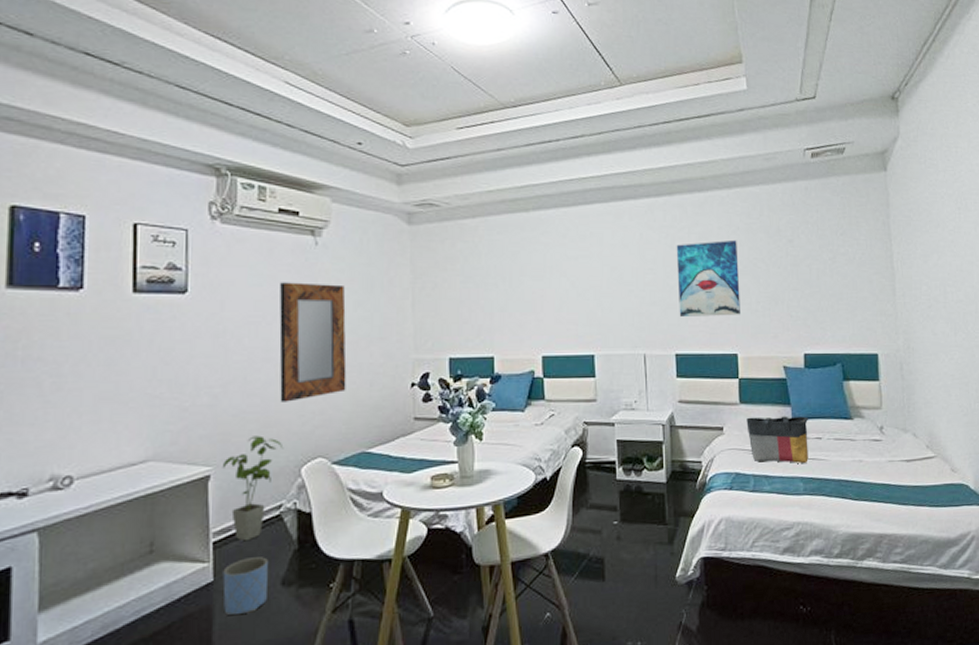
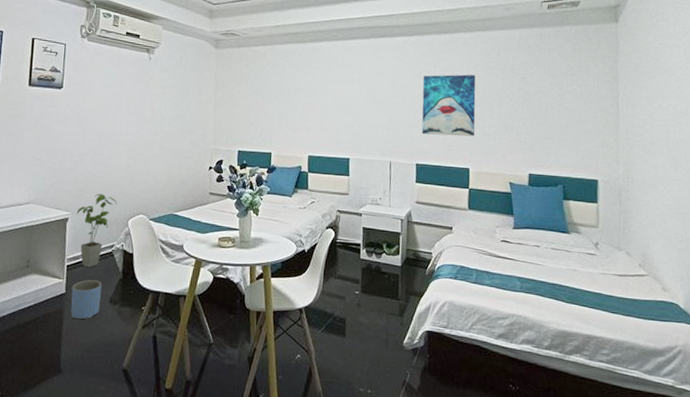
home mirror: present [279,282,347,402] -> none [117,85,167,172]
tote bag: present [746,416,809,463] -> none [473,221,529,265]

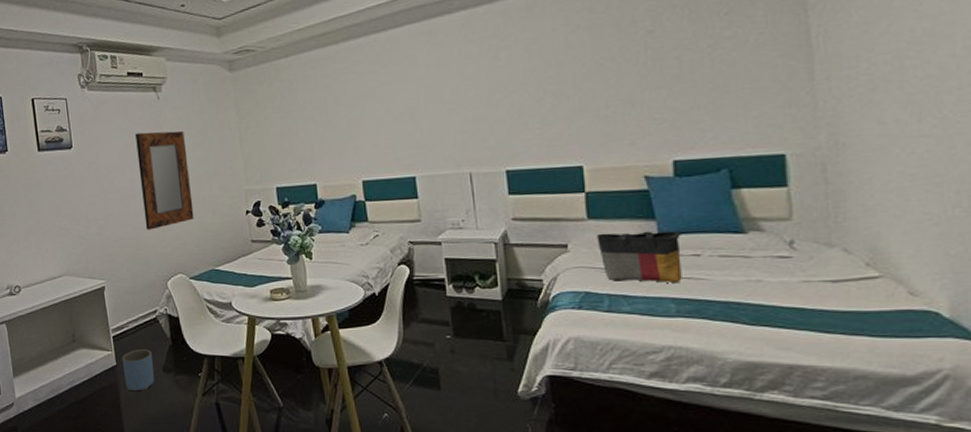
house plant: present [76,193,118,268] -> none [111,256,153,337]
home mirror: none [117,85,167,172] -> present [135,131,194,230]
wall art: present [421,74,476,136] -> none [501,40,585,131]
tote bag: none [473,221,529,265] -> present [597,231,682,283]

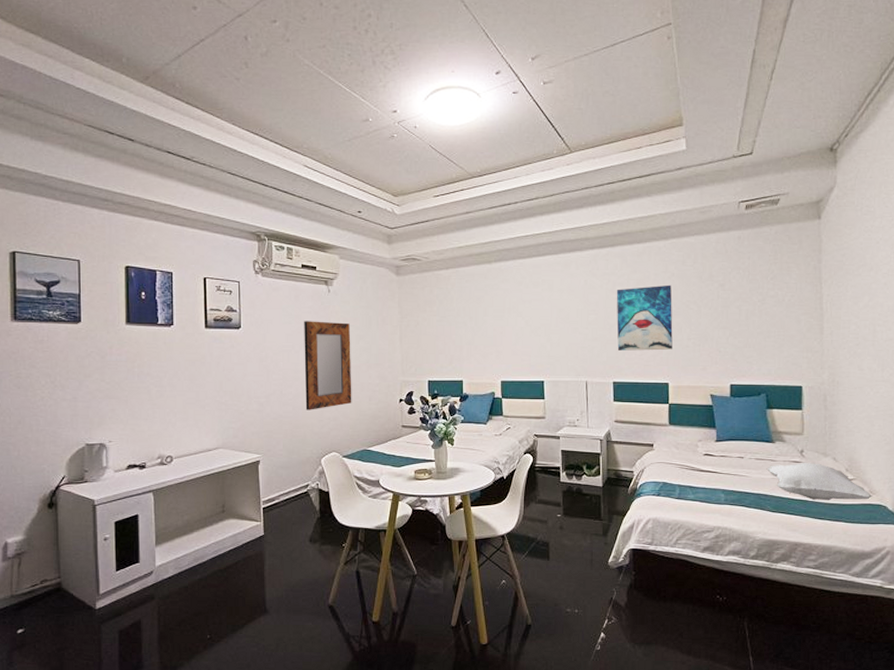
planter: present [122,349,154,390] -> none [270,521,300,559]
wall art: none [501,40,585,131] -> present [616,284,673,351]
tote bag: present [597,231,682,283] -> none [674,437,732,477]
cushion: none [736,256,914,308] -> present [766,462,873,501]

